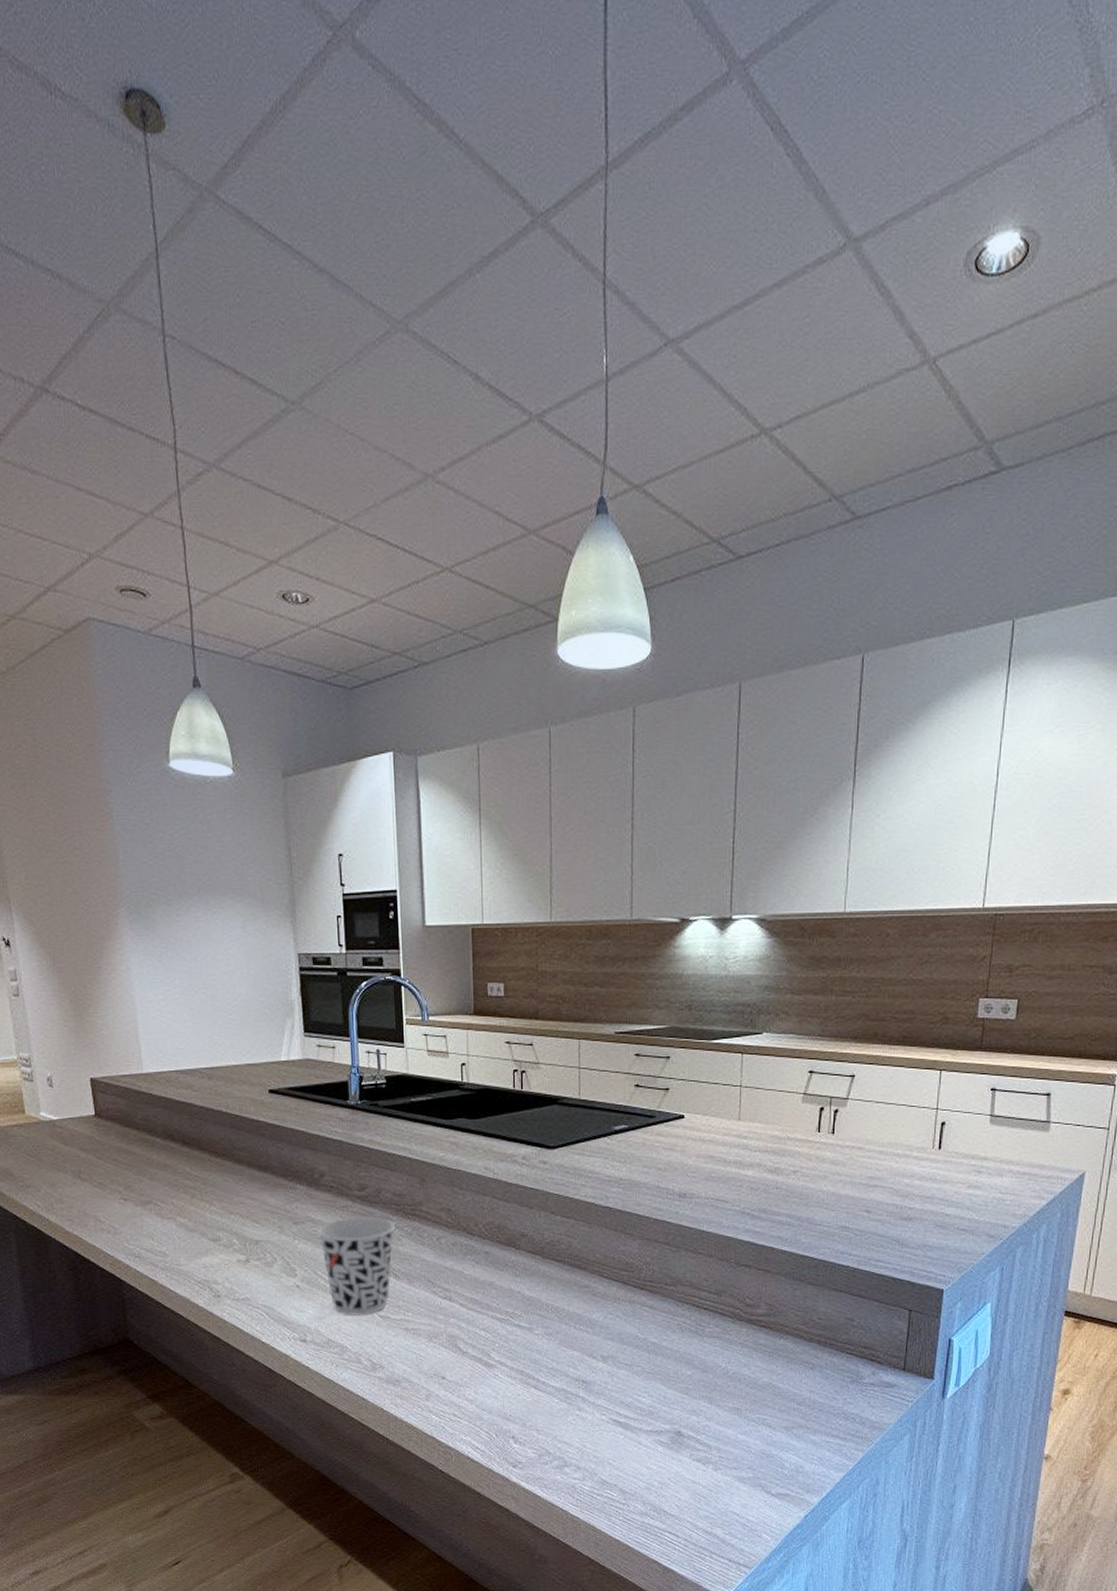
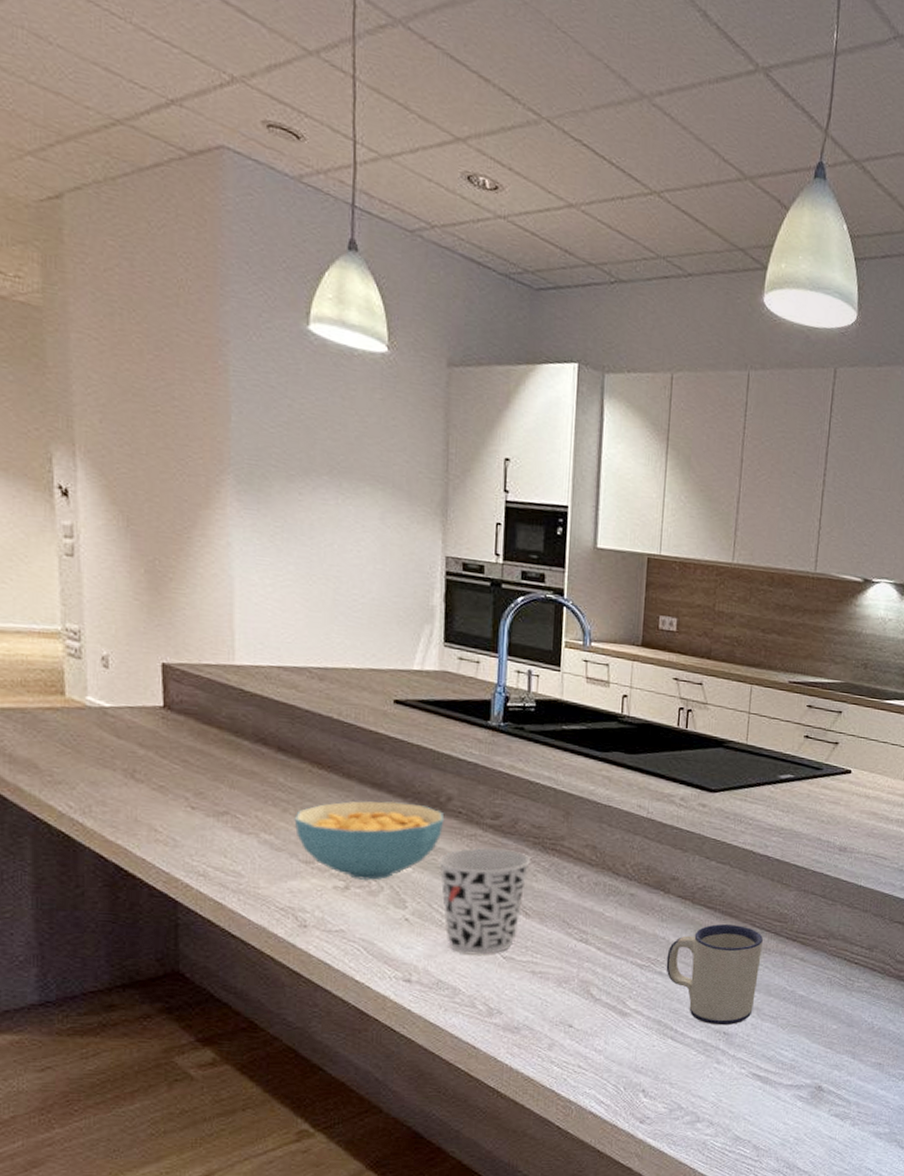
cereal bowl: none [201,1180,320,1254] -> present [294,800,445,881]
mug: none [523,1275,611,1374] -> present [666,923,763,1026]

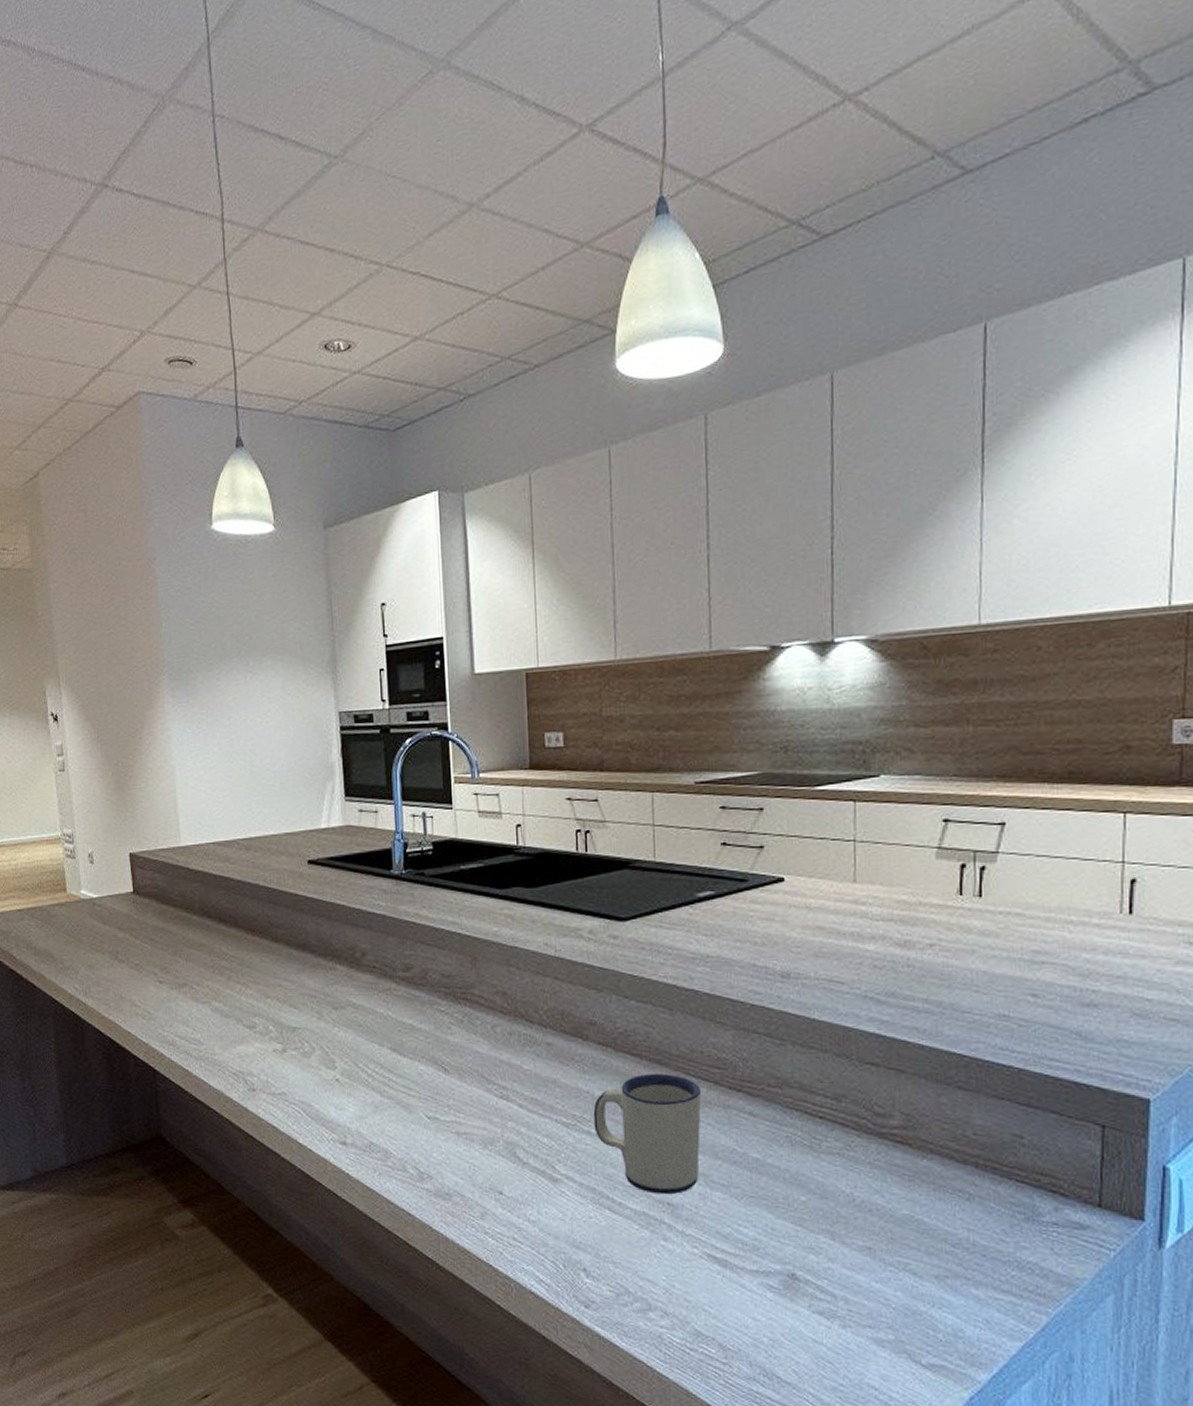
cereal bowl: present [294,800,445,881] -> none [237,960,361,1043]
cup: present [438,847,530,955] -> none [359,1001,443,1115]

